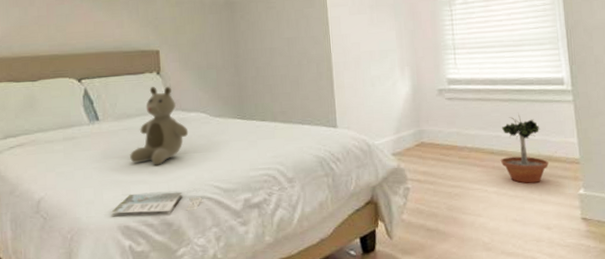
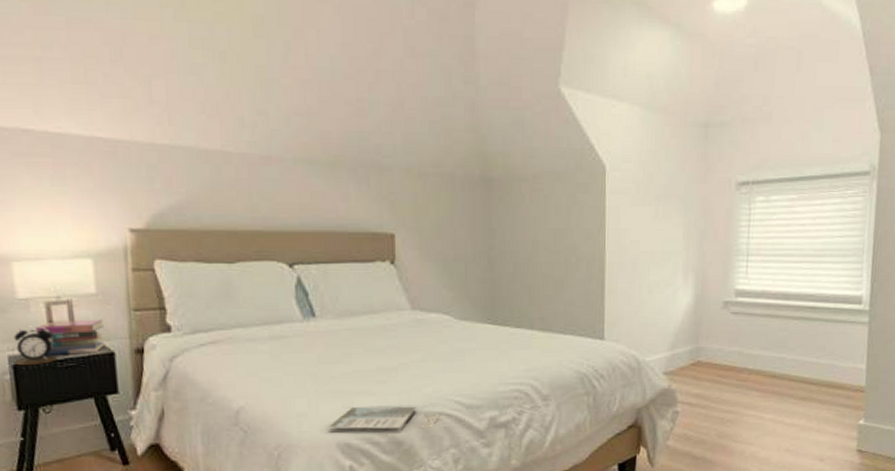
teddy bear: present [130,86,189,165] -> none [354,279,427,374]
potted tree: present [500,113,549,184] -> none [781,333,832,411]

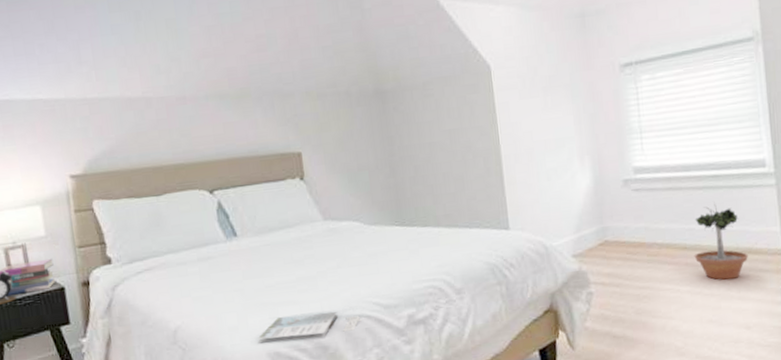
potted tree: none [781,333,832,411] -> present [694,202,748,280]

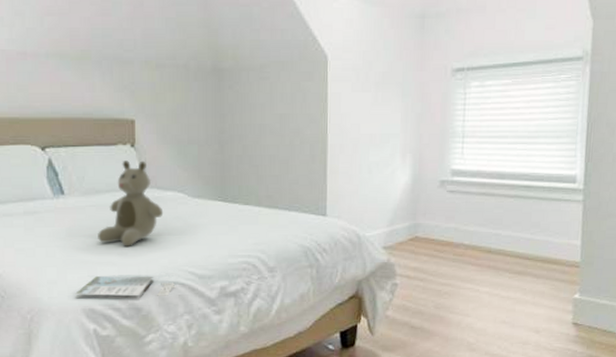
teddy bear: none [275,193,341,283] -> present [98,160,164,246]
potted tree: present [694,202,748,280] -> none [496,211,547,285]

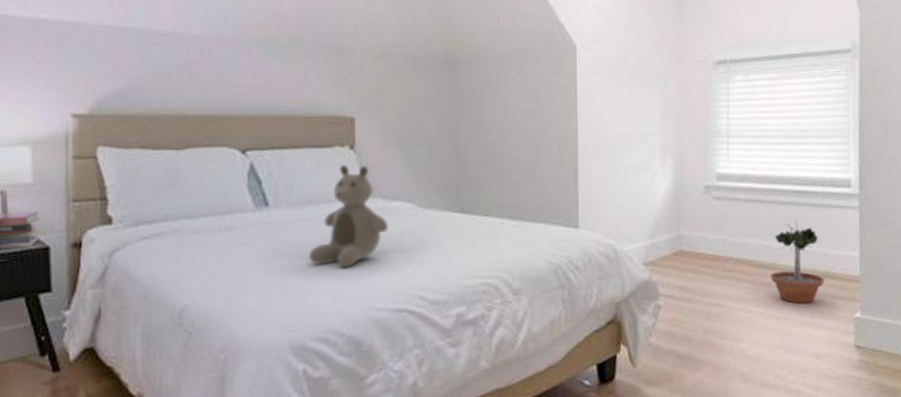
magazine: present [75,275,177,299] -> none [281,303,405,333]
potted tree: none [496,211,547,285] -> present [770,219,824,304]

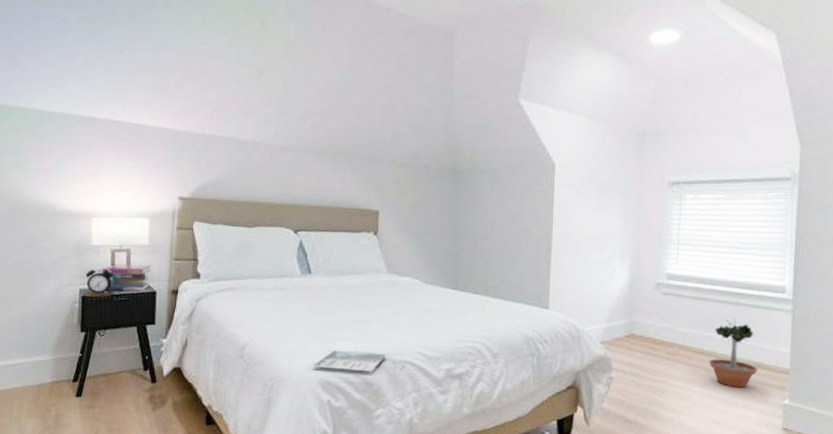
magazine: none [281,303,405,333] -> present [313,350,407,375]
teddy bear: present [309,165,389,268] -> none [338,247,399,325]

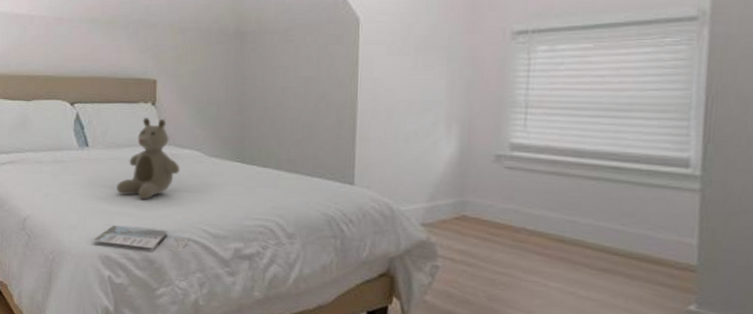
teddy bear: none [338,247,399,325] -> present [117,118,180,200]
potted tree: present [708,316,757,388] -> none [572,196,646,287]

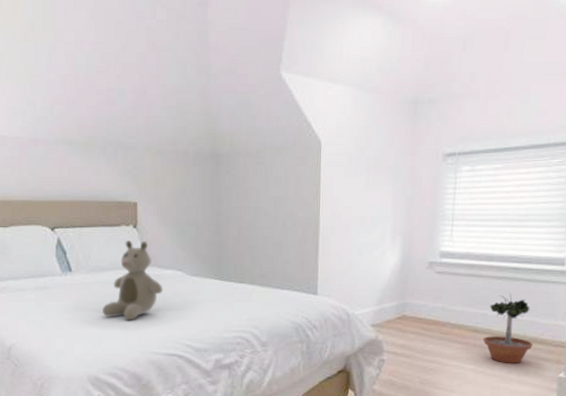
magazine: present [93,225,190,252] -> none [81,347,175,369]
potted tree: none [572,196,646,287] -> present [482,292,533,363]

